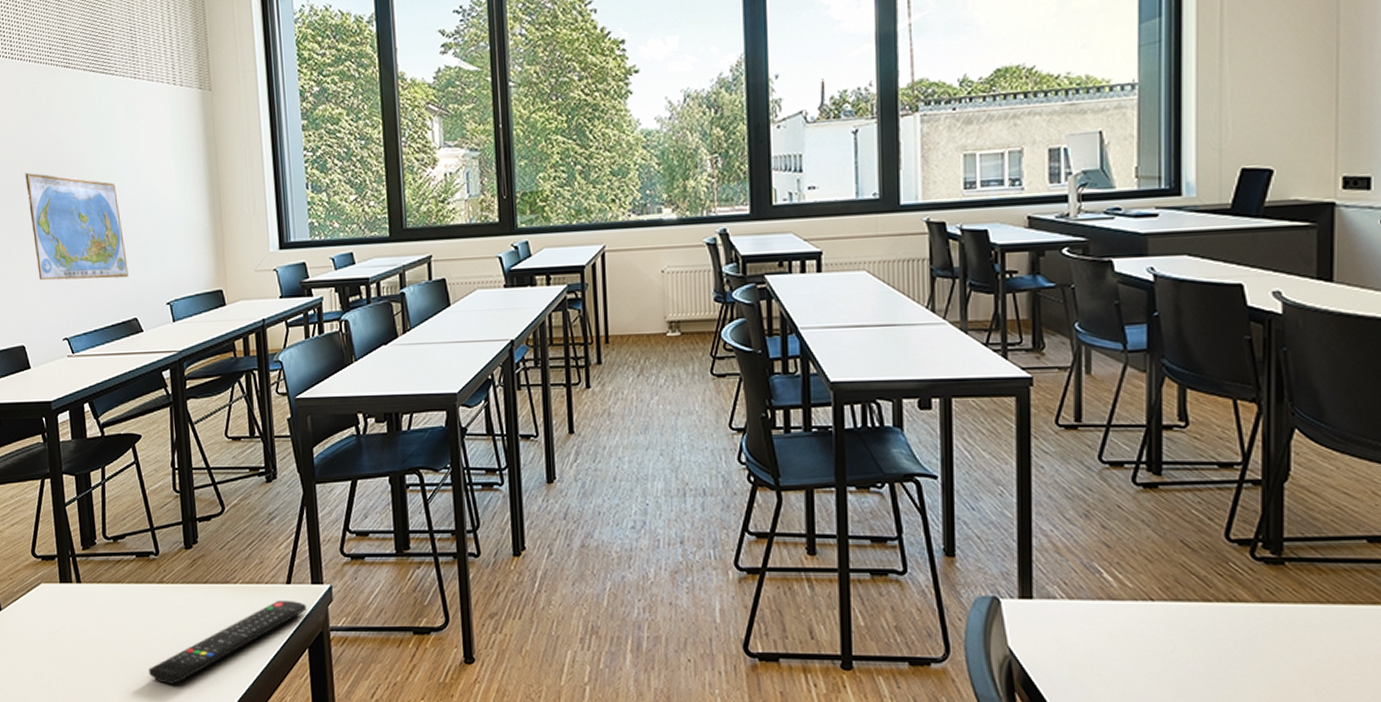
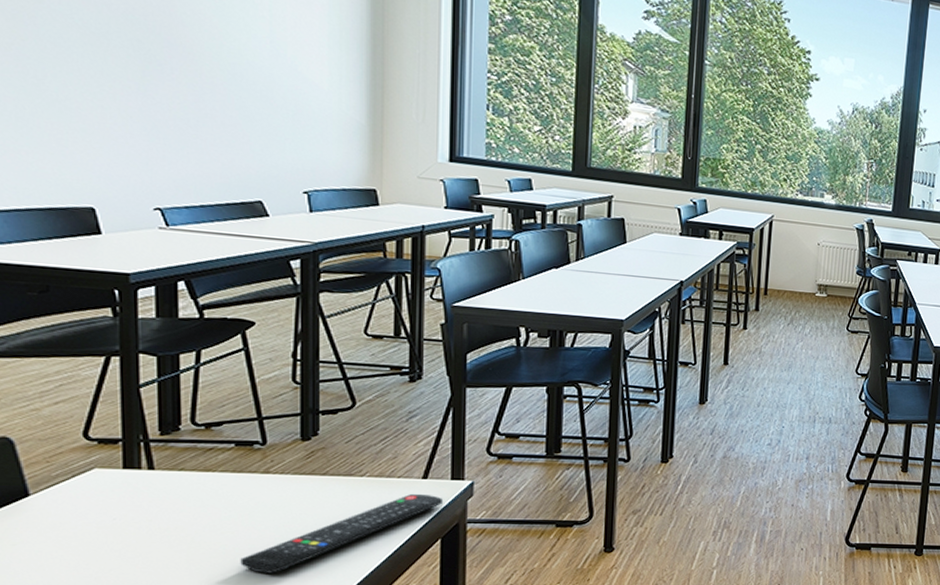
world map: present [25,172,129,281] -> none [113,15,255,157]

